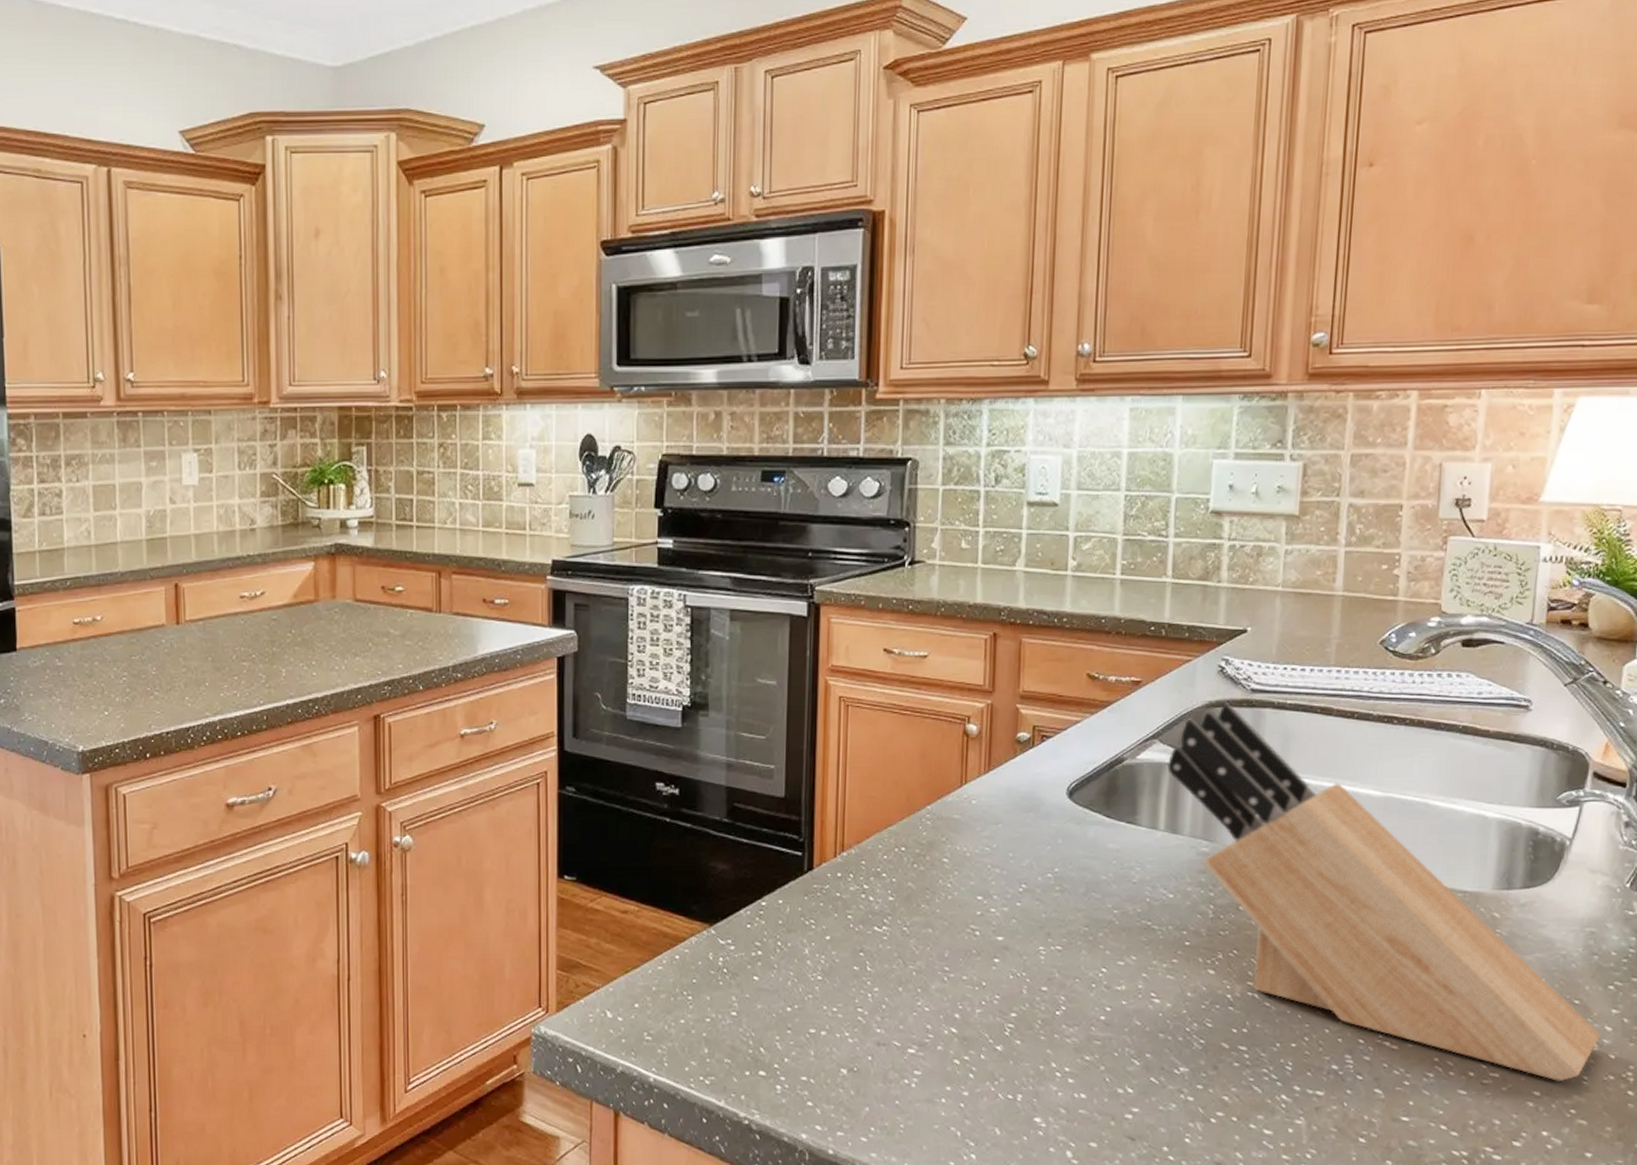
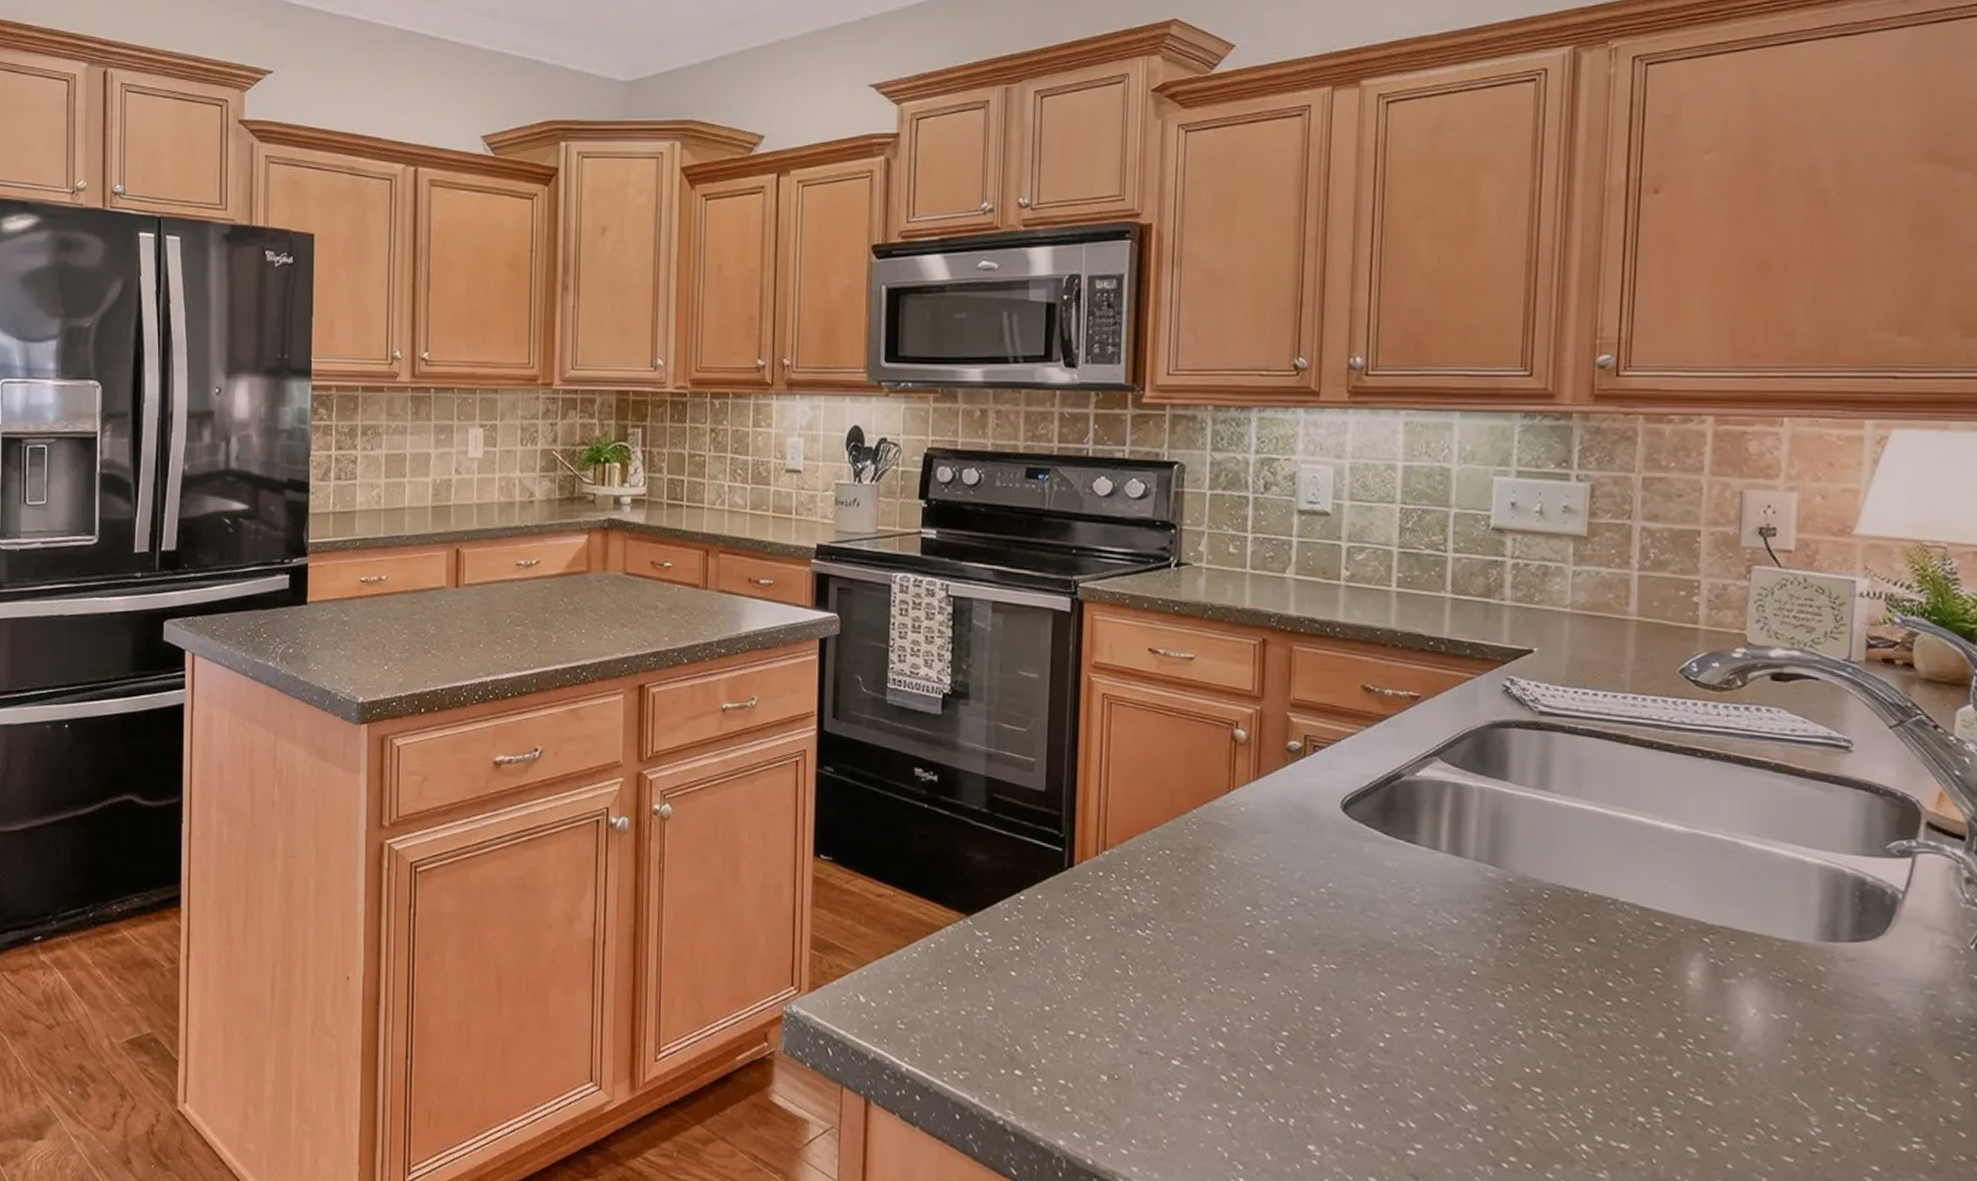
knife block: present [1167,703,1601,1081] -> none [1449,724,1948,1157]

